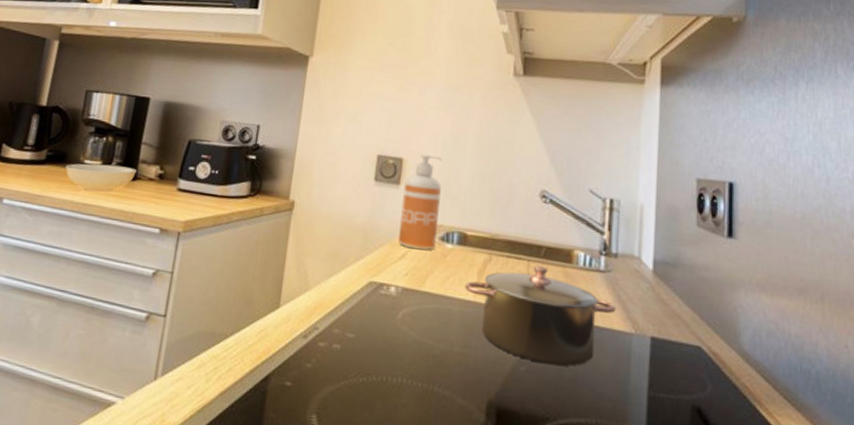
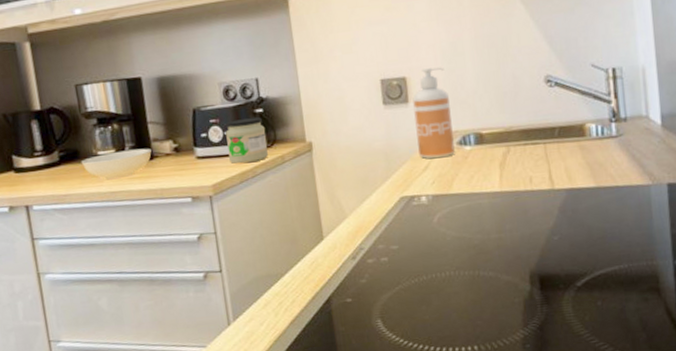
jar: none [209,160,253,208] -> present [225,117,269,164]
cooking pot: present [465,265,616,366] -> none [490,145,633,230]

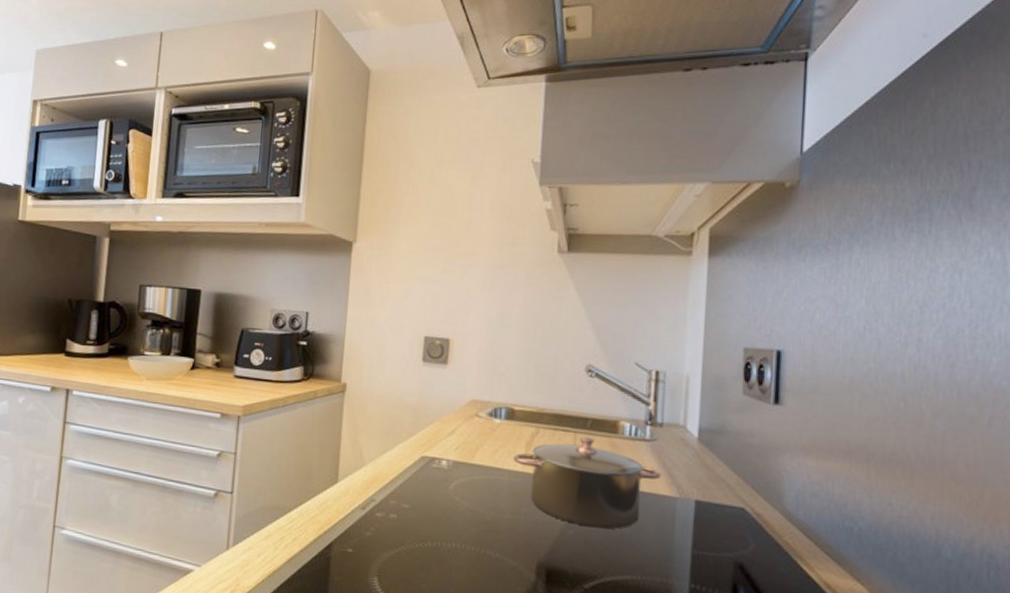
jar: present [225,117,269,164] -> none [265,347,305,392]
soap dispenser: present [412,67,455,159] -> none [448,334,488,426]
cooking pot: none [490,145,633,230] -> present [514,436,662,529]

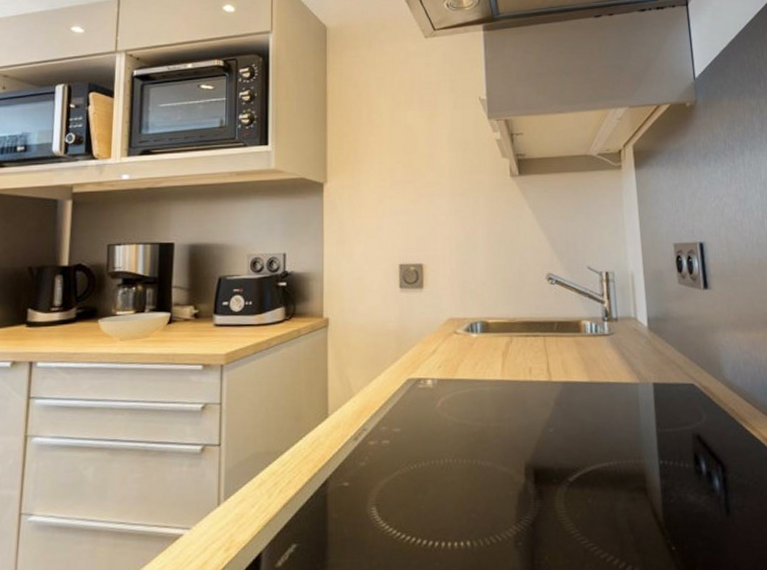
cooking pot: present [514,436,662,529] -> none [493,339,622,423]

